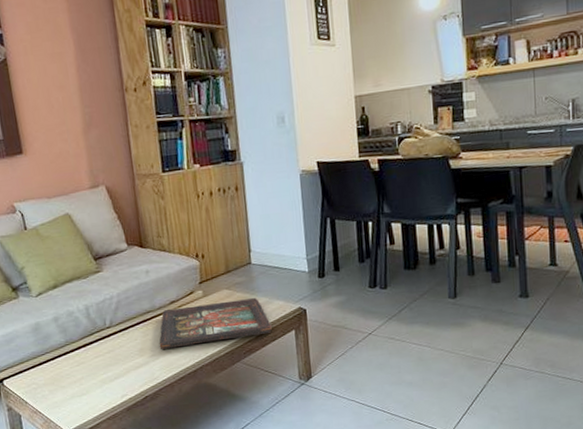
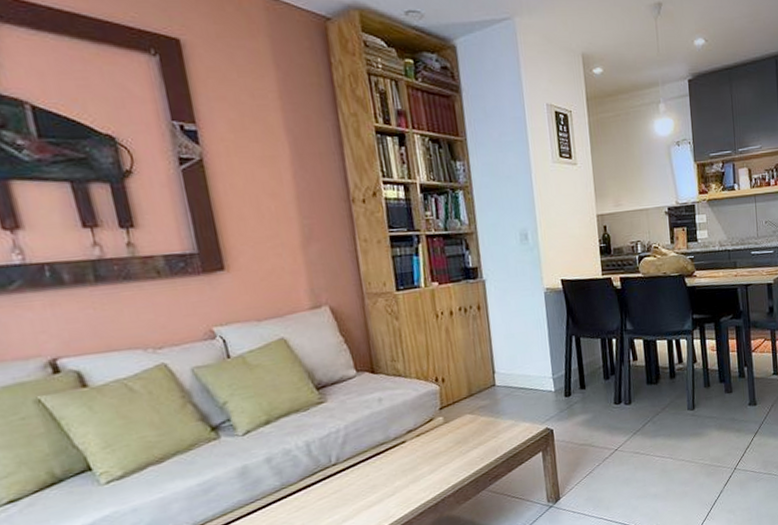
decorative tray: present [159,298,272,349] -> none [394,421,519,484]

